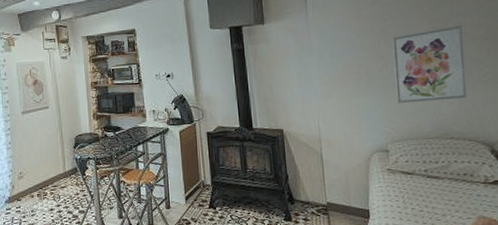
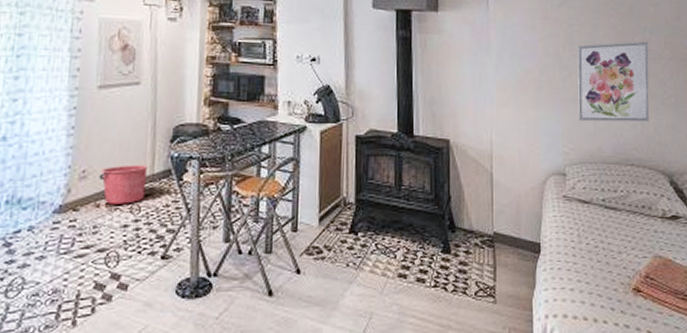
bucket: none [30,165,62,195] -> present [99,164,148,205]

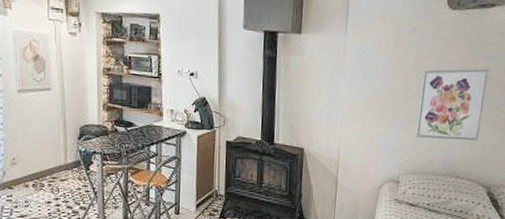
bucket: present [99,164,148,205] -> none [25,155,62,186]

